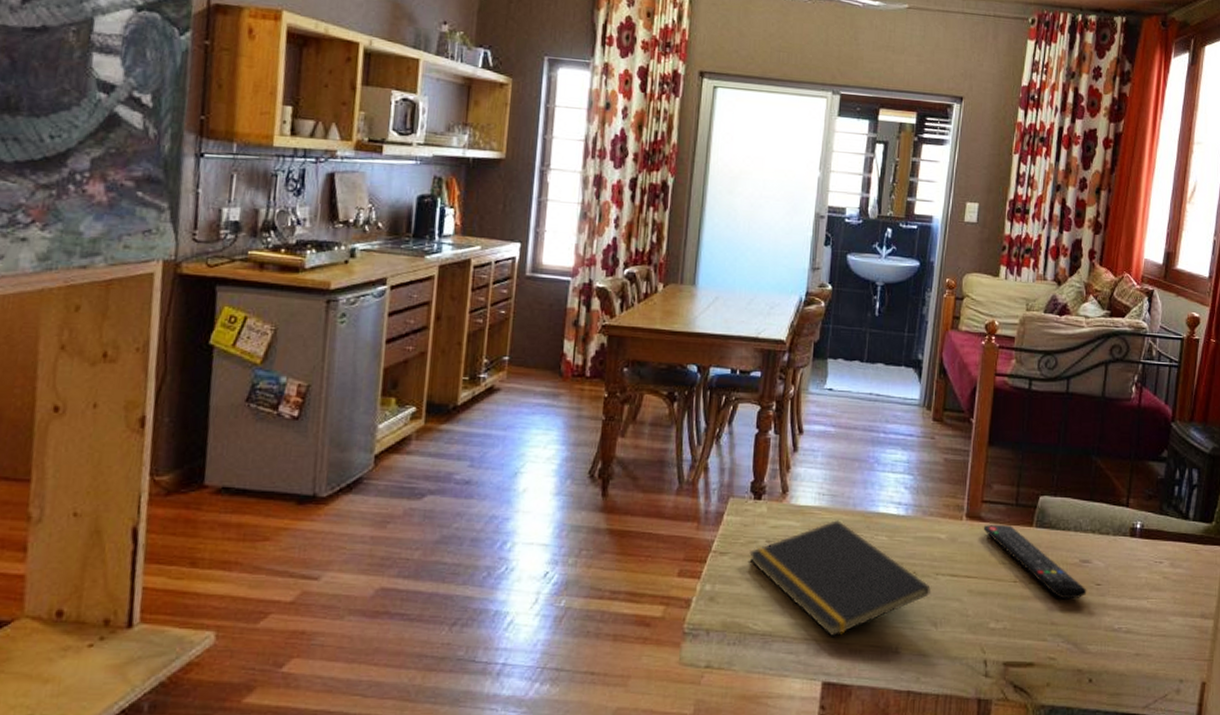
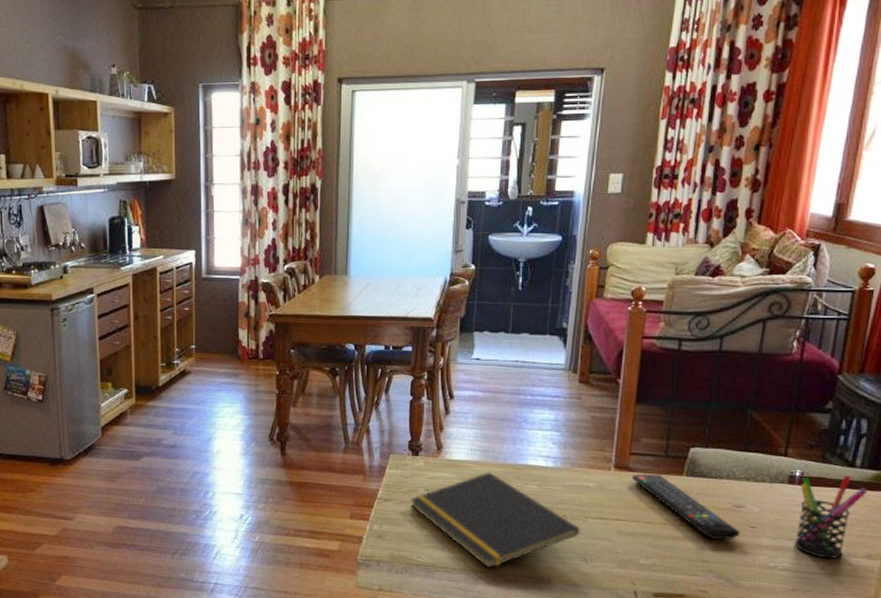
pen holder: none [1136,527,1200,619] -> present [794,474,868,559]

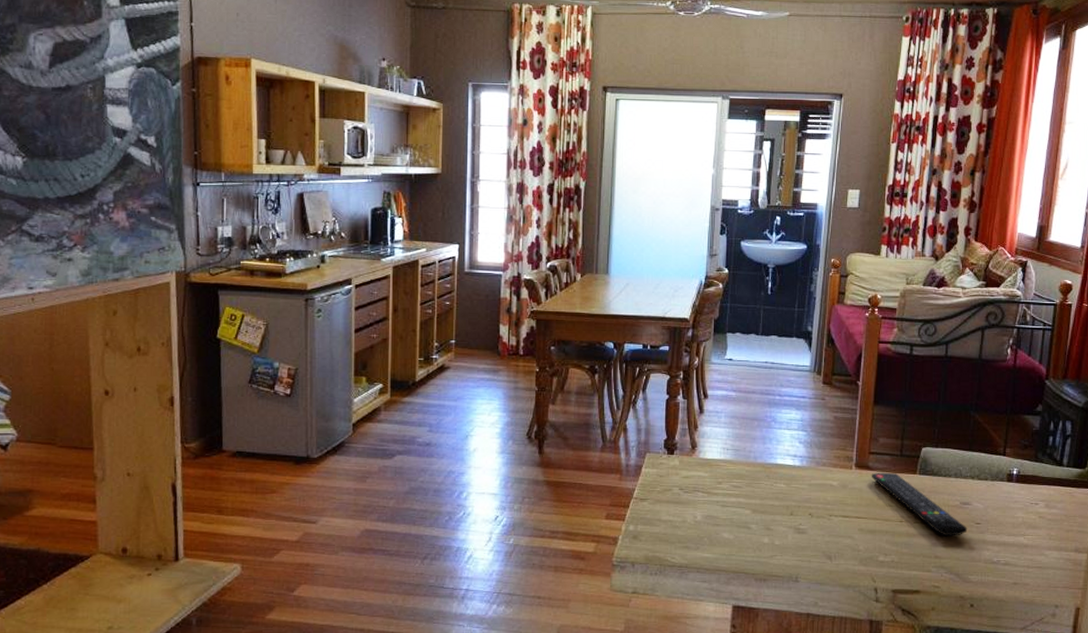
notepad: present [410,472,580,569] -> none [665,471,825,569]
pen holder: present [794,474,868,559] -> none [1013,472,1074,553]

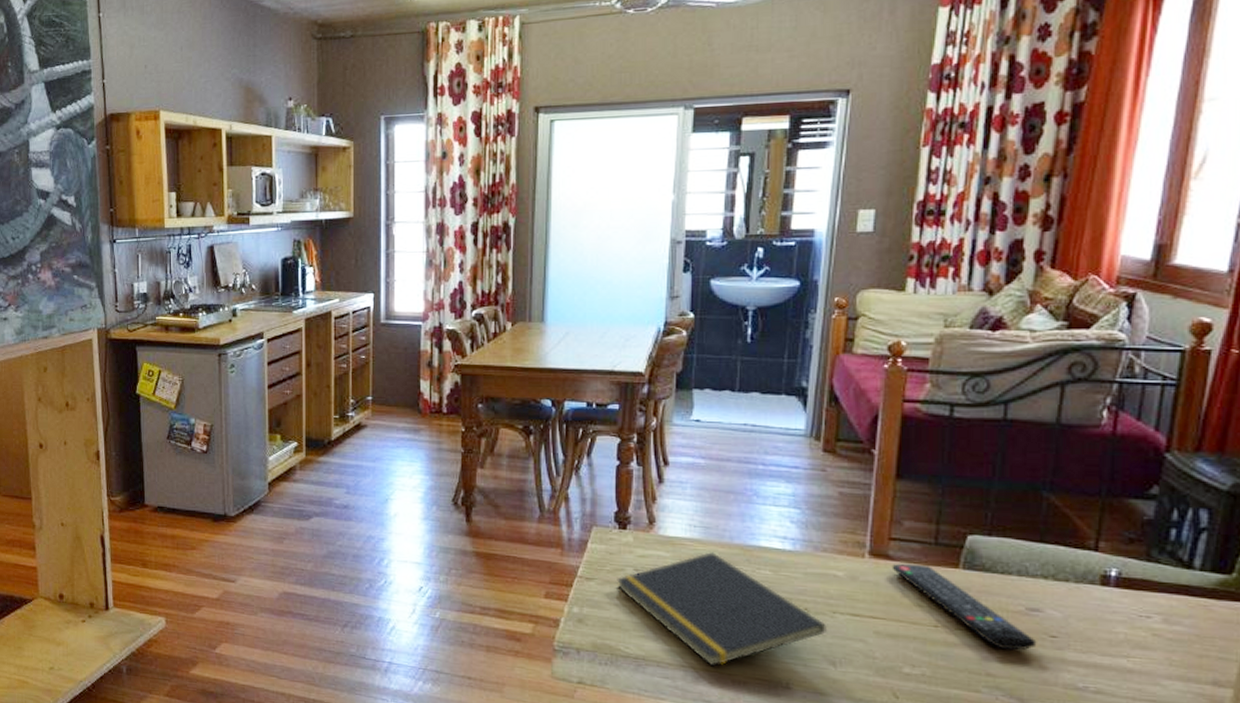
notepad: none [665,471,825,569] -> present [617,552,826,667]

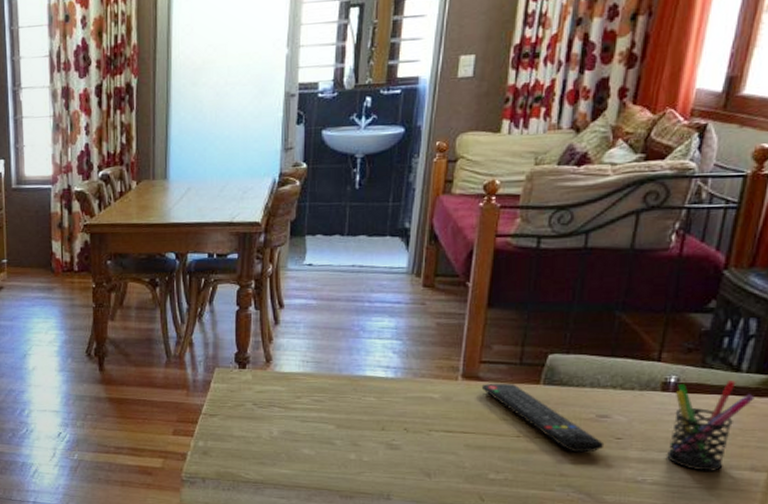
notepad: present [617,552,826,667] -> none [237,384,423,485]
pen holder: none [1110,577,1211,683] -> present [666,379,755,471]

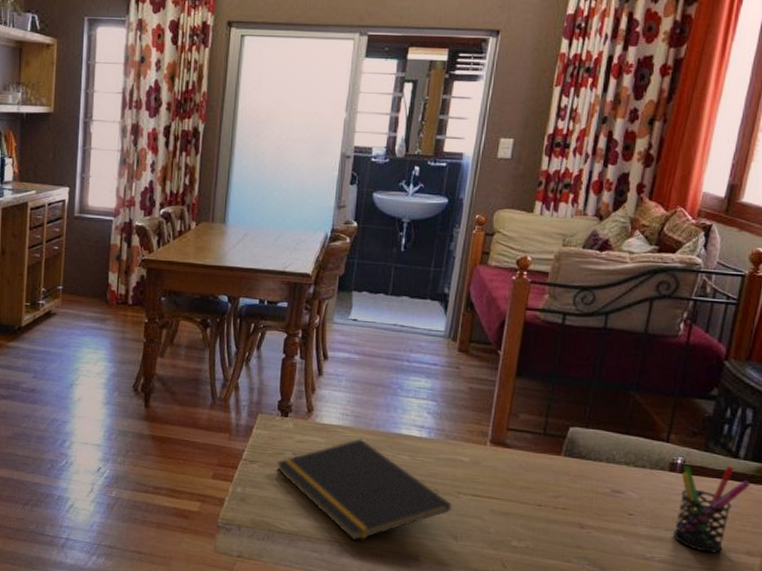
notepad: none [237,384,423,485] -> present [277,438,452,541]
remote control: present [481,383,605,453] -> none [508,450,618,526]

